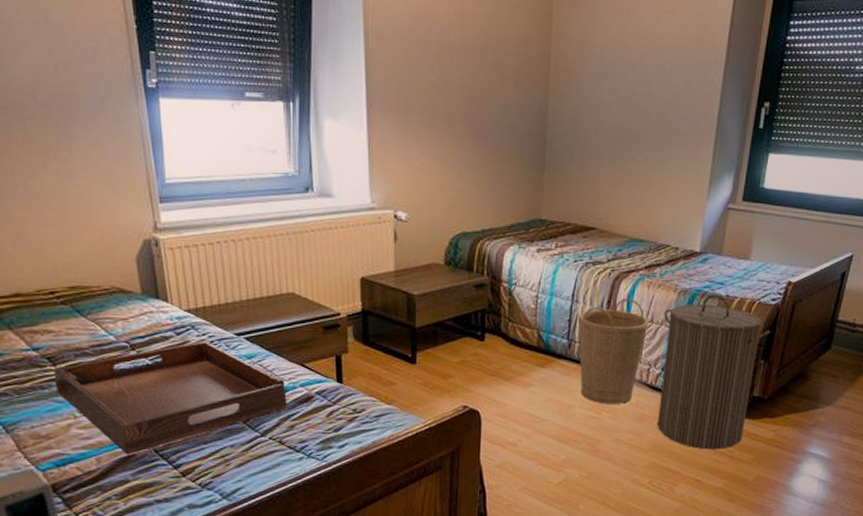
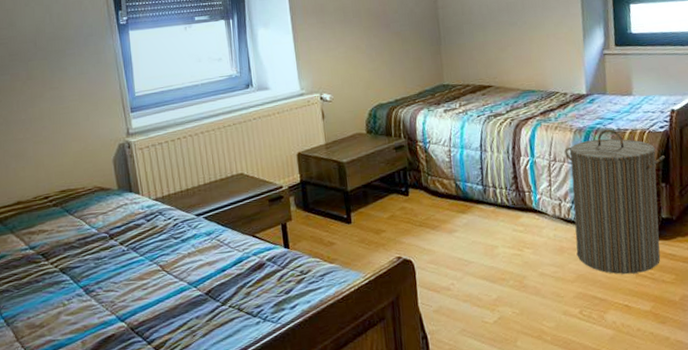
serving tray: present [53,341,287,454] -> none [47,224,243,334]
basket: present [577,299,649,404] -> none [488,142,553,241]

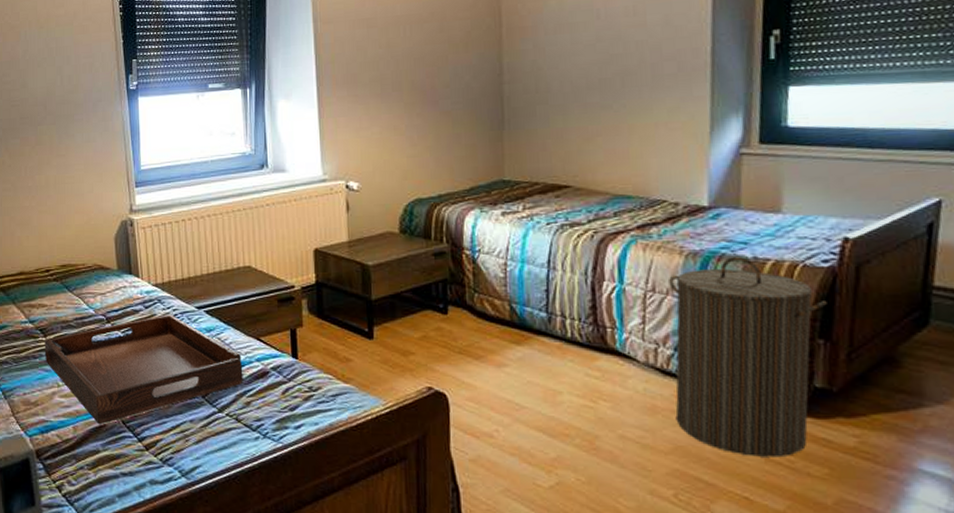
serving tray: none [47,224,243,334] -> present [44,314,243,424]

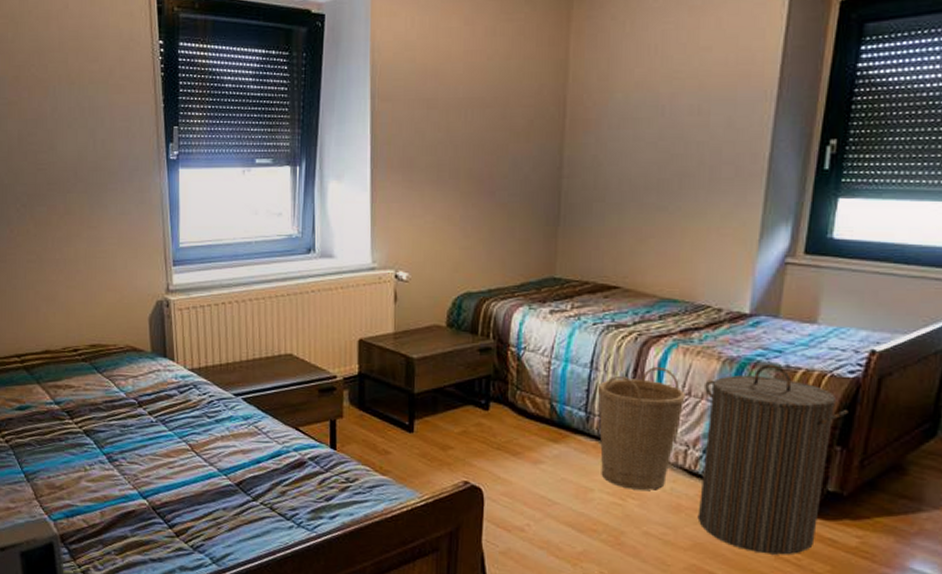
serving tray: present [44,314,243,424] -> none [71,400,280,510]
basket: none [556,264,650,391] -> present [597,367,685,490]

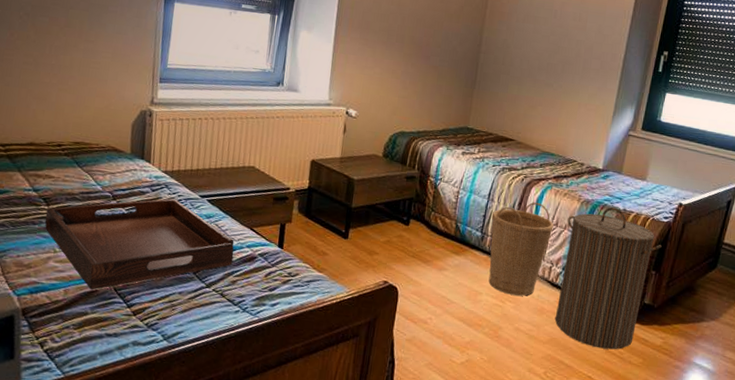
serving tray: none [71,400,280,510] -> present [45,198,234,289]

